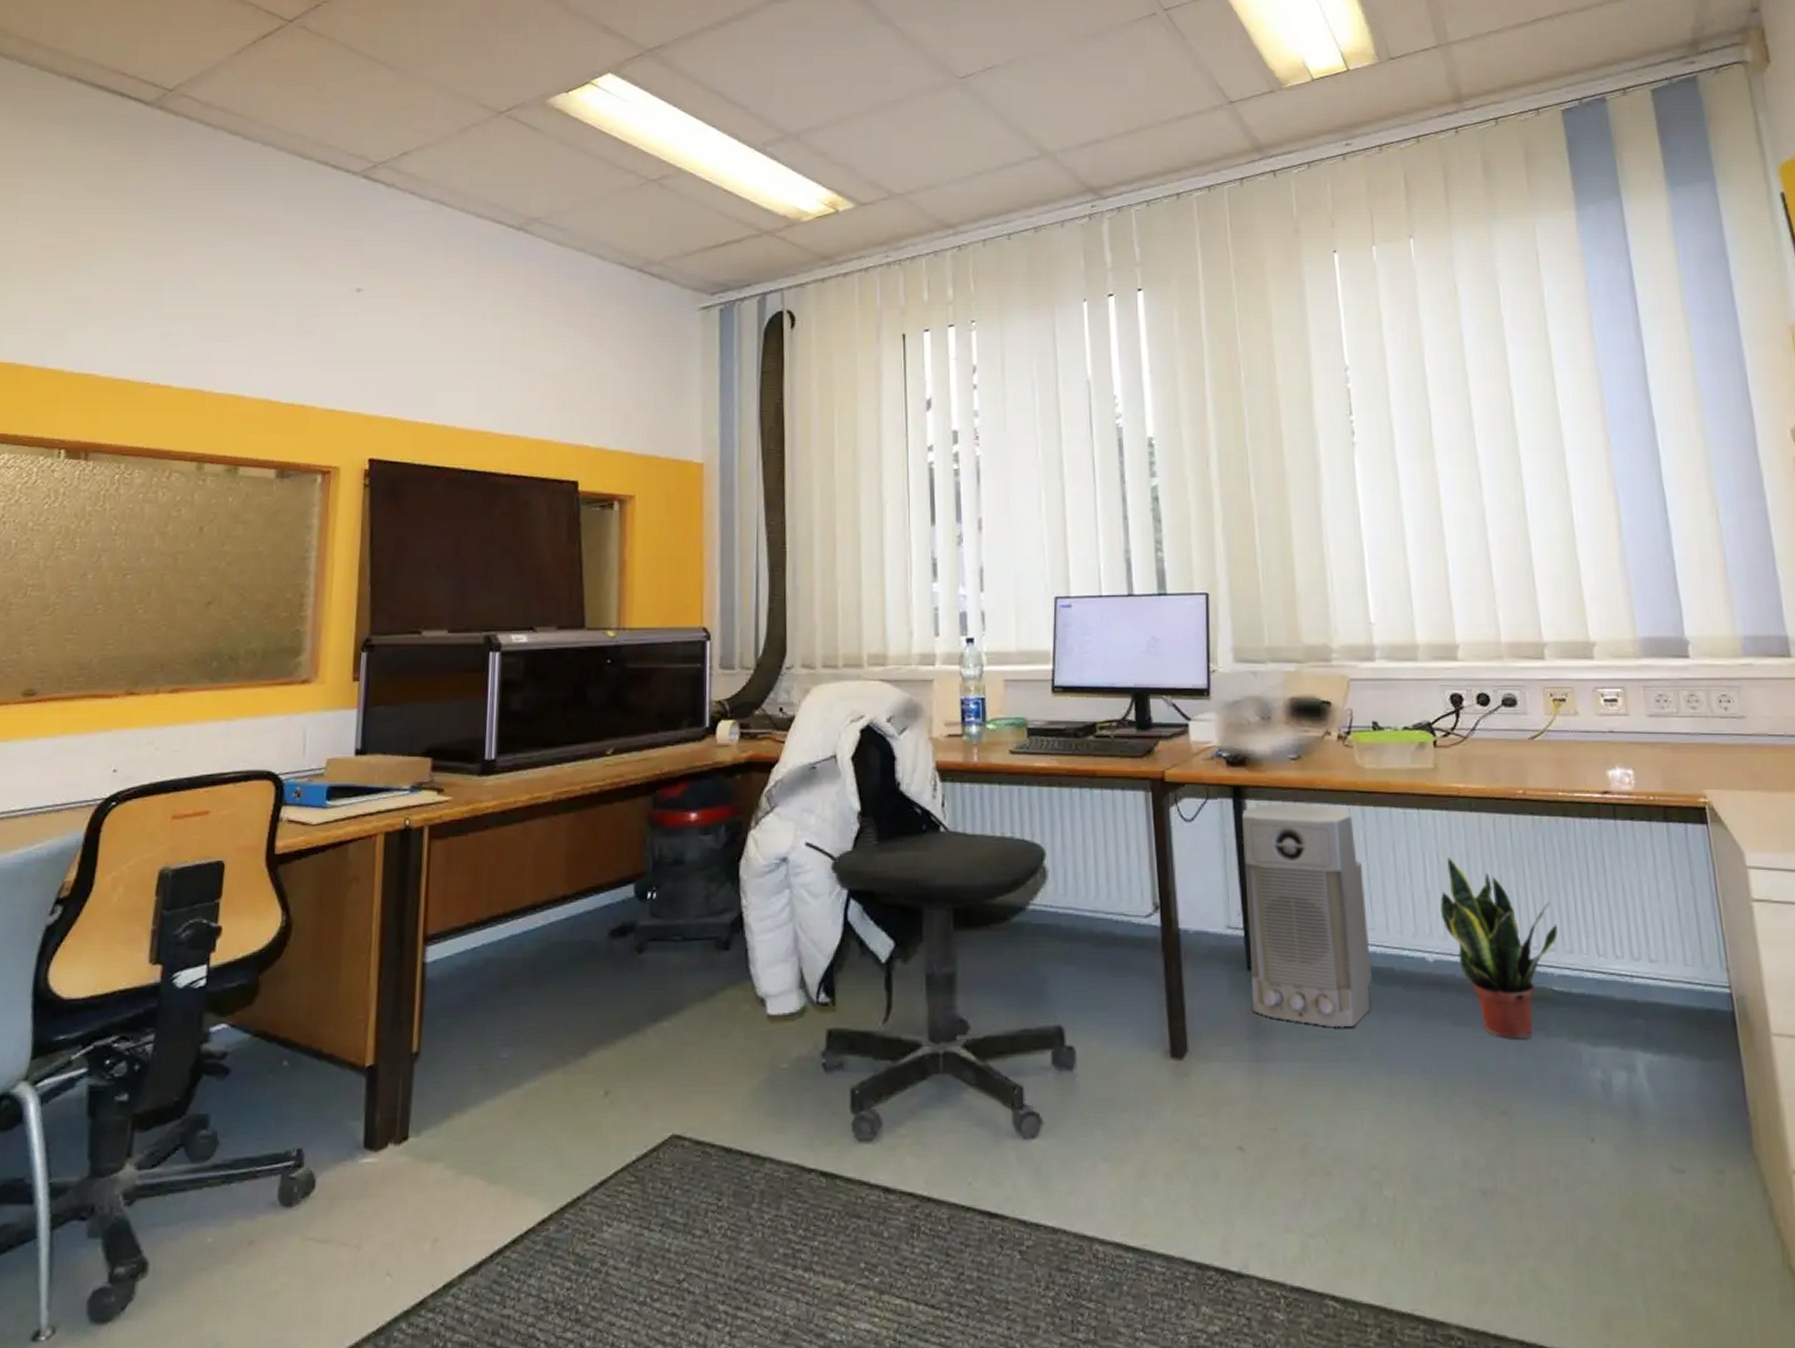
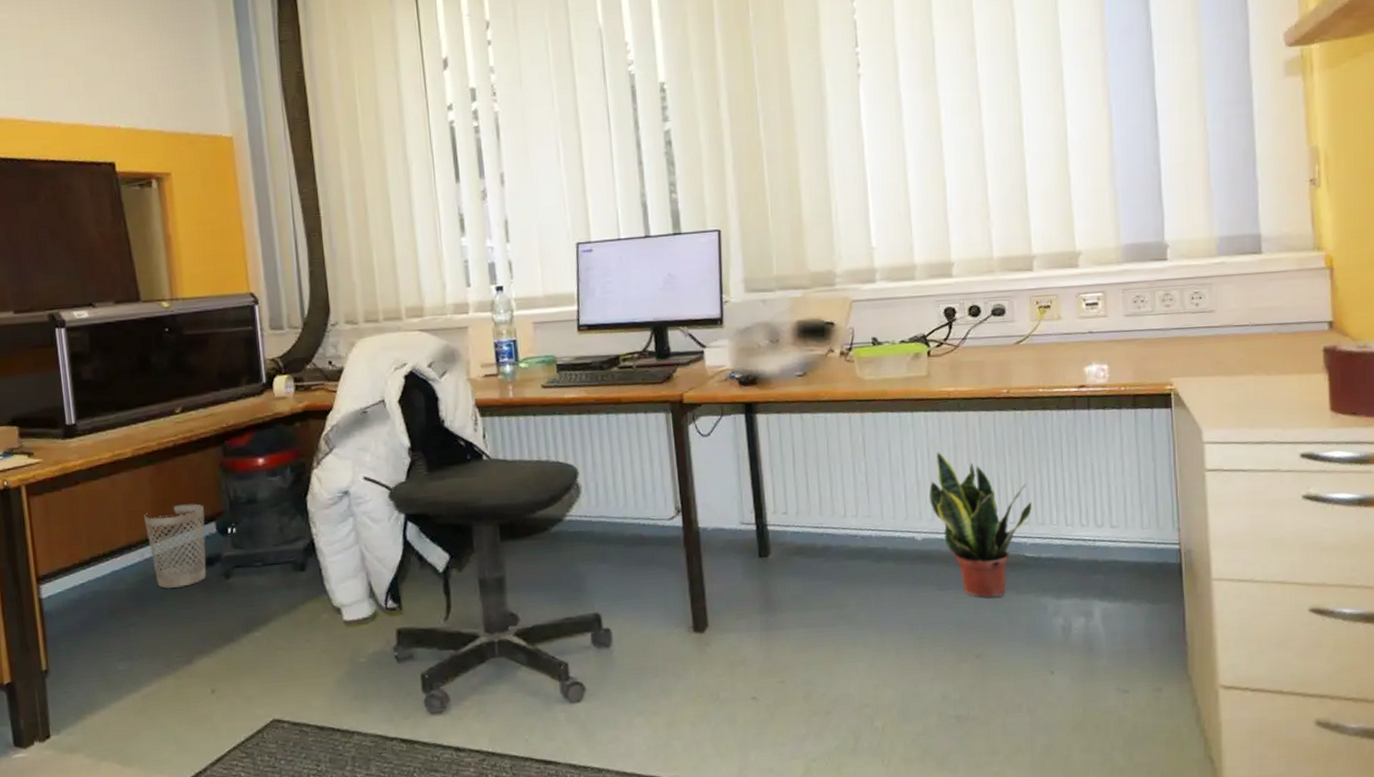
wastebasket: none [555,861,624,962] -> present [144,503,206,589]
air purifier: present [1242,803,1372,1028] -> none [753,413,868,599]

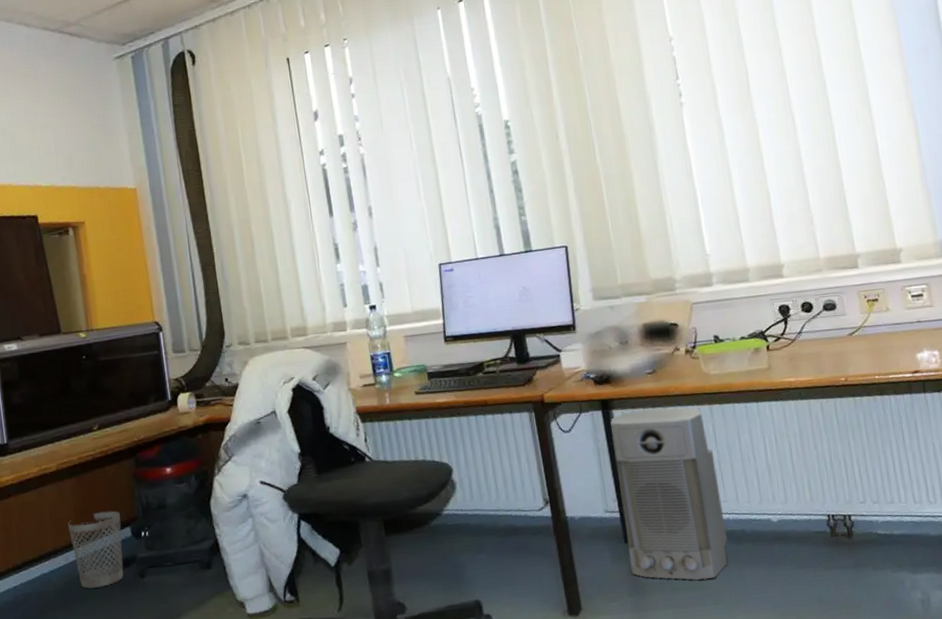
air purifier: none [753,413,868,599] -> present [610,407,728,580]
potted plant: present [929,451,1033,598] -> none [780,437,880,575]

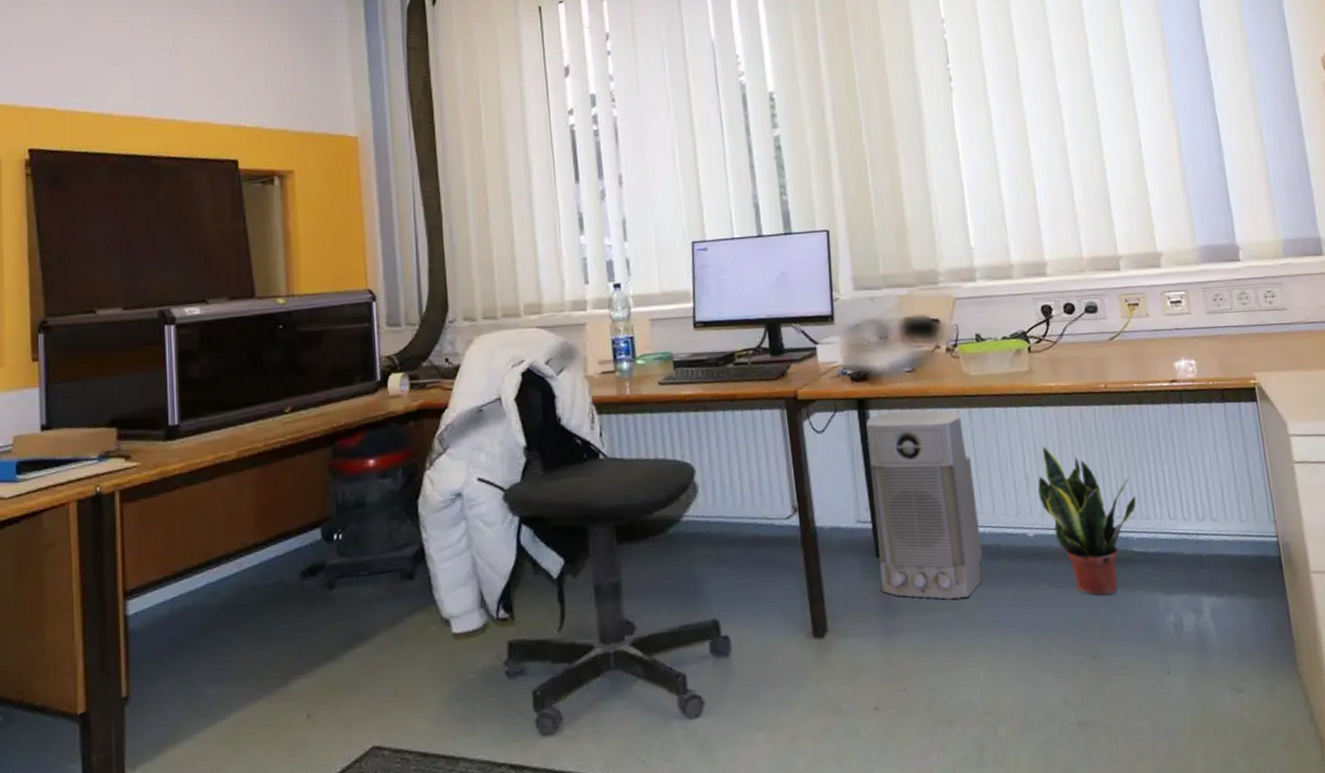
wastebasket: present [68,511,124,589] -> none [245,508,310,602]
potted plant: none [780,437,880,575] -> present [1037,446,1137,596]

